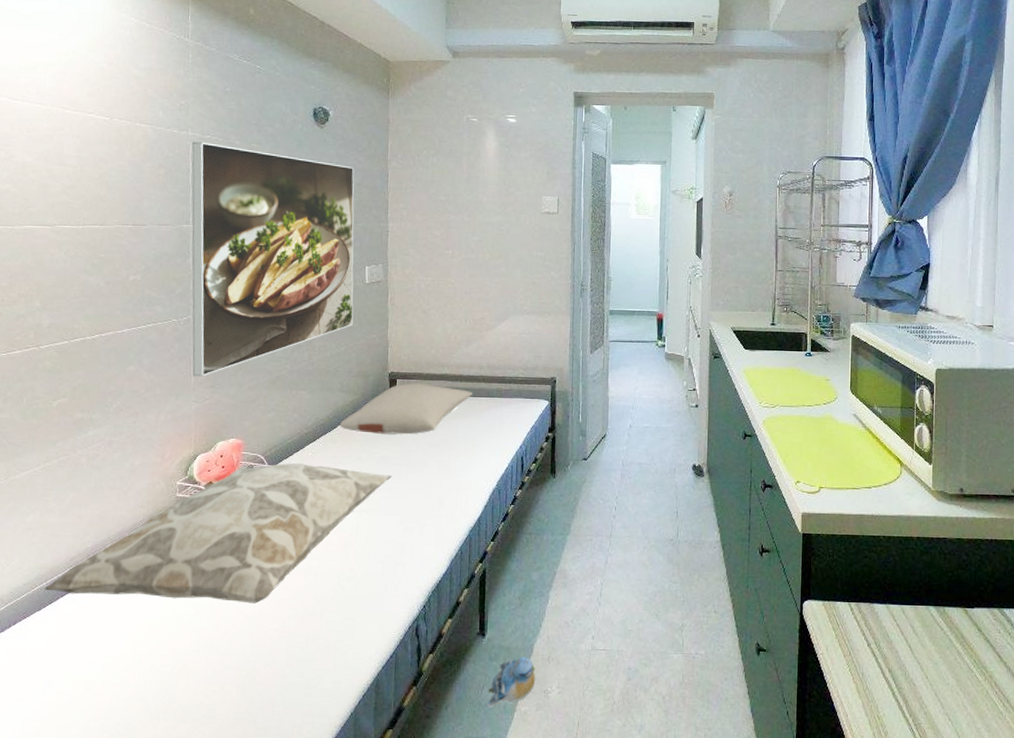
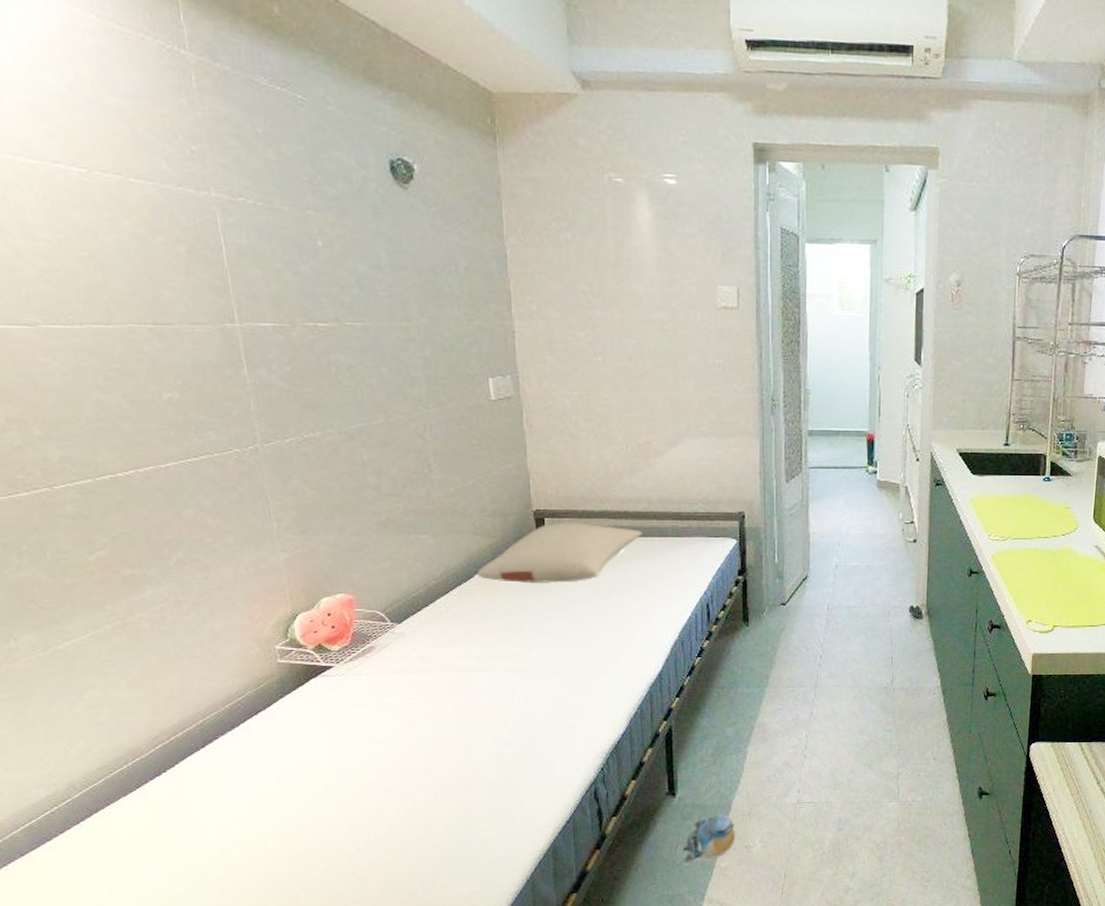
decorative pillow: present [44,463,392,604] -> none [125,620,549,777]
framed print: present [191,141,355,377] -> none [219,206,480,520]

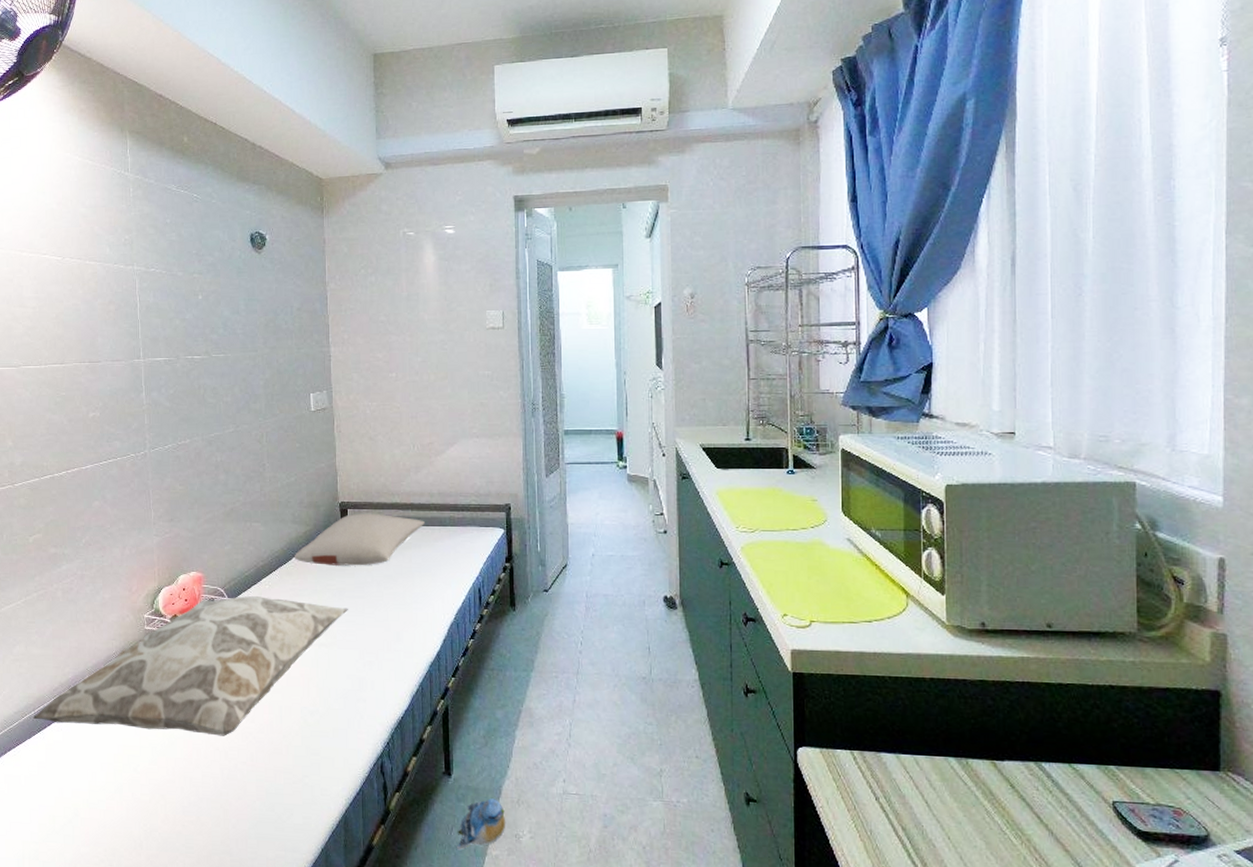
decorative pillow: none [125,620,549,777] -> present [32,596,348,736]

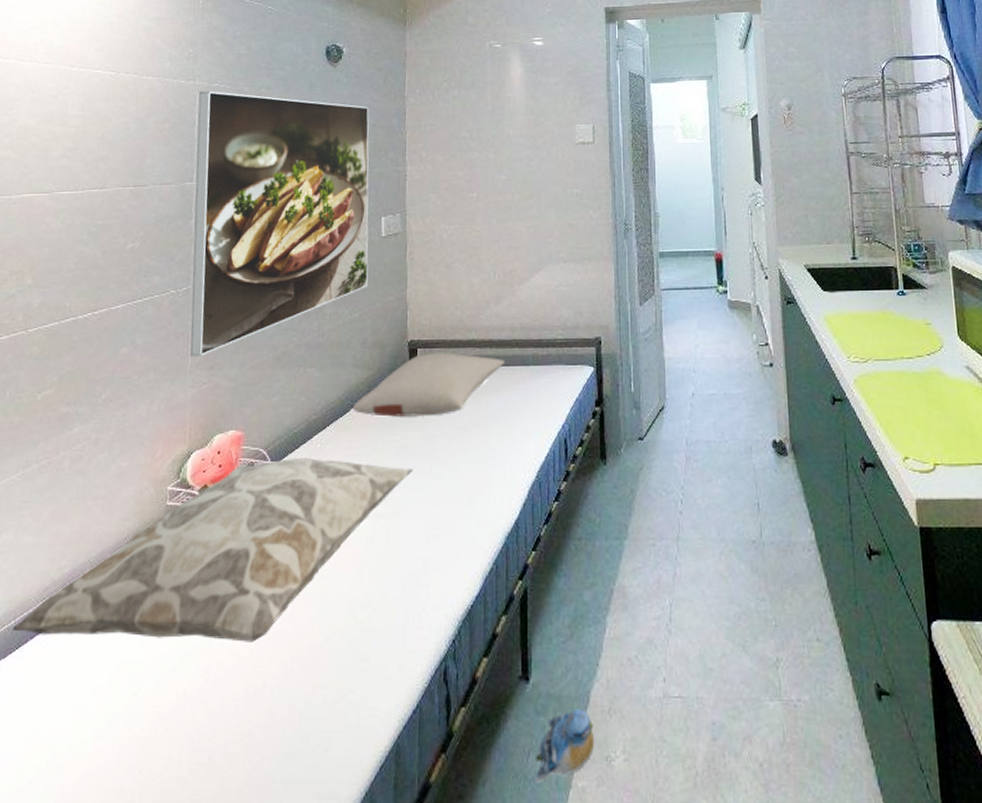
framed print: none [138,275,301,510] -> present [190,91,369,357]

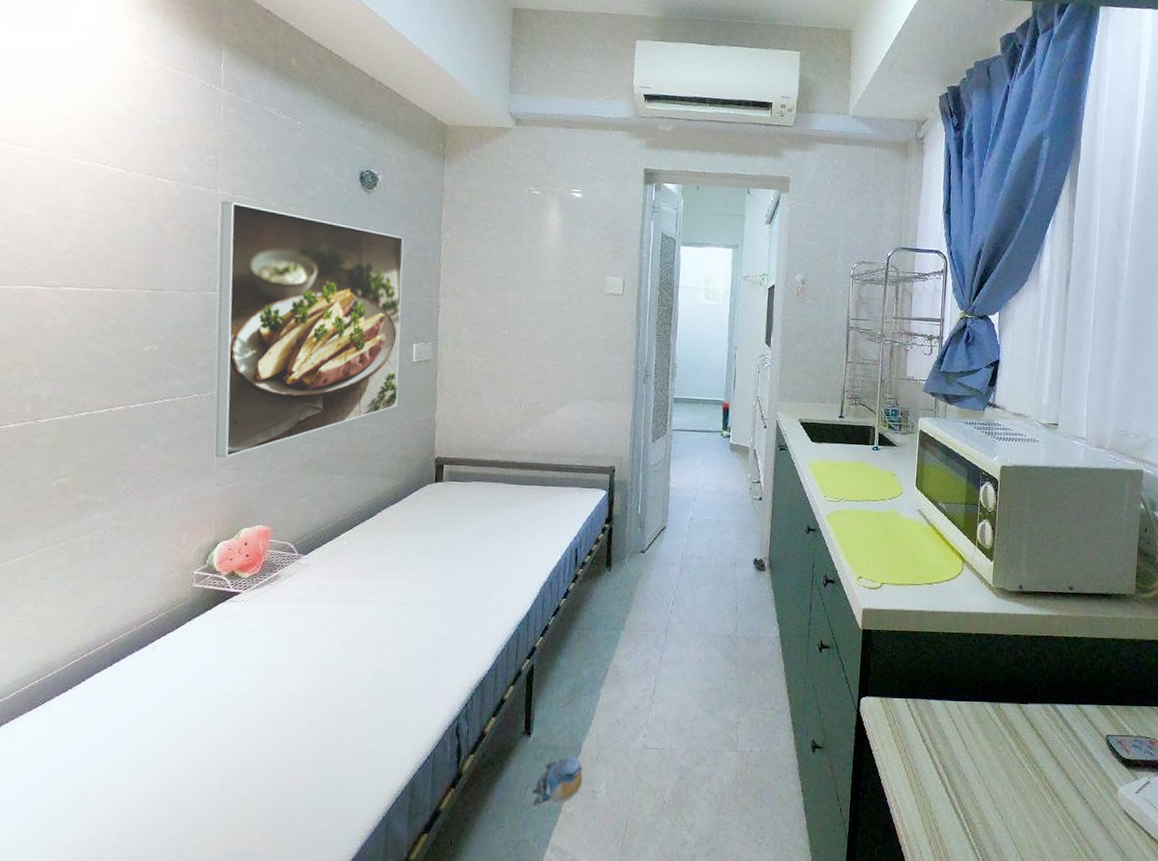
decorative pillow: present [11,458,413,642] -> none [36,552,435,702]
pillow: present [353,352,506,417] -> none [380,469,527,524]

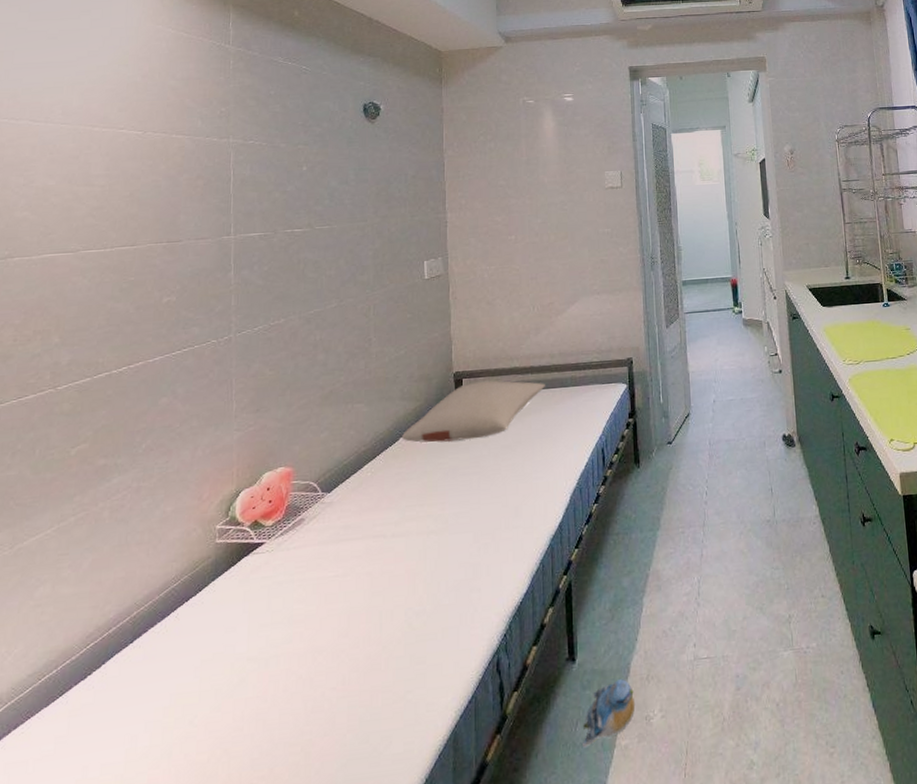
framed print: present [215,201,404,458] -> none [233,148,413,402]
pillow: none [380,469,527,524] -> present [402,380,546,443]

